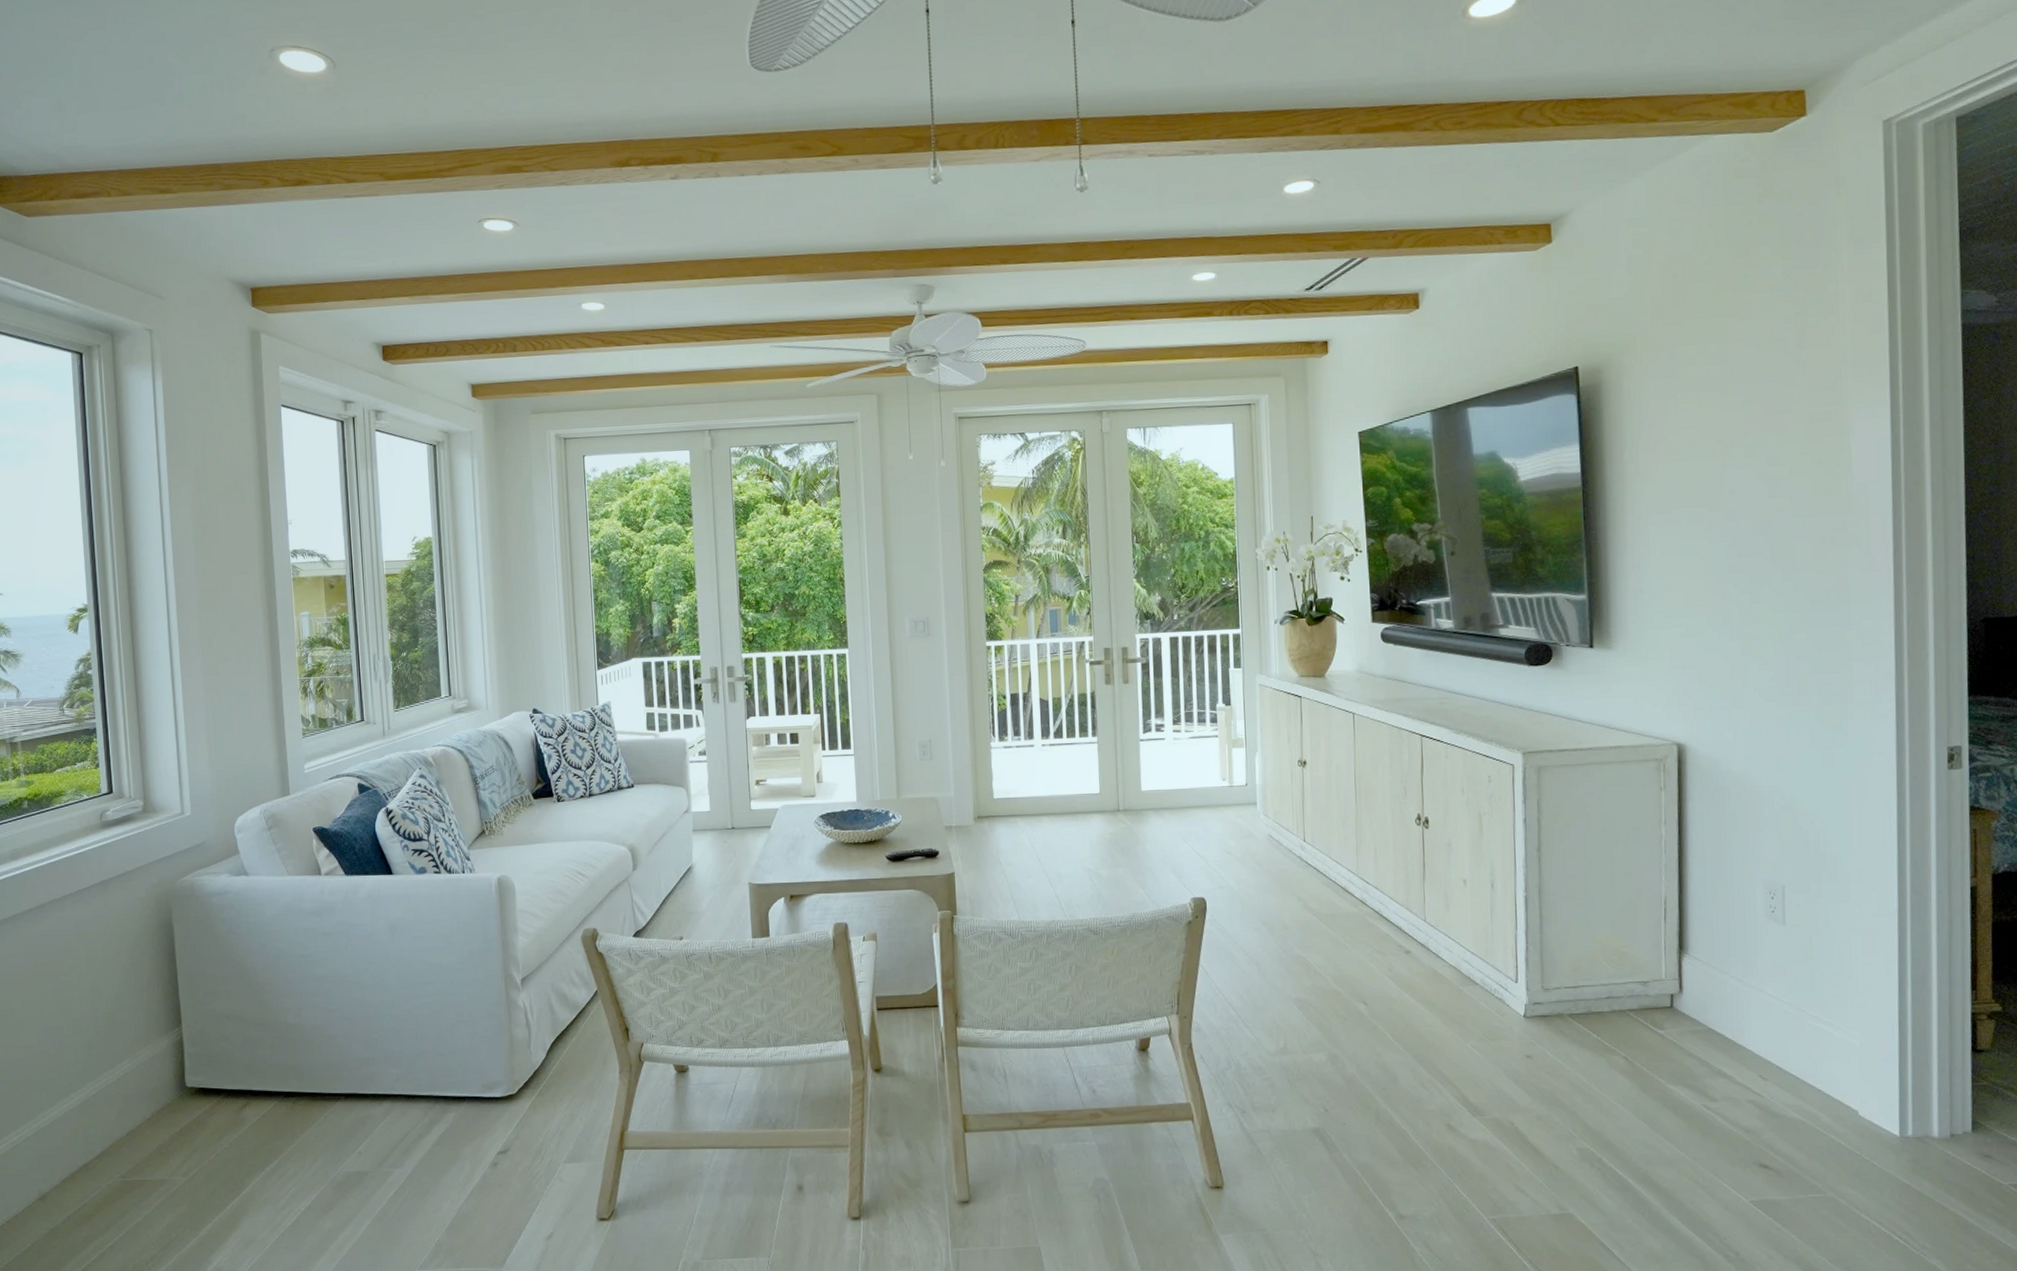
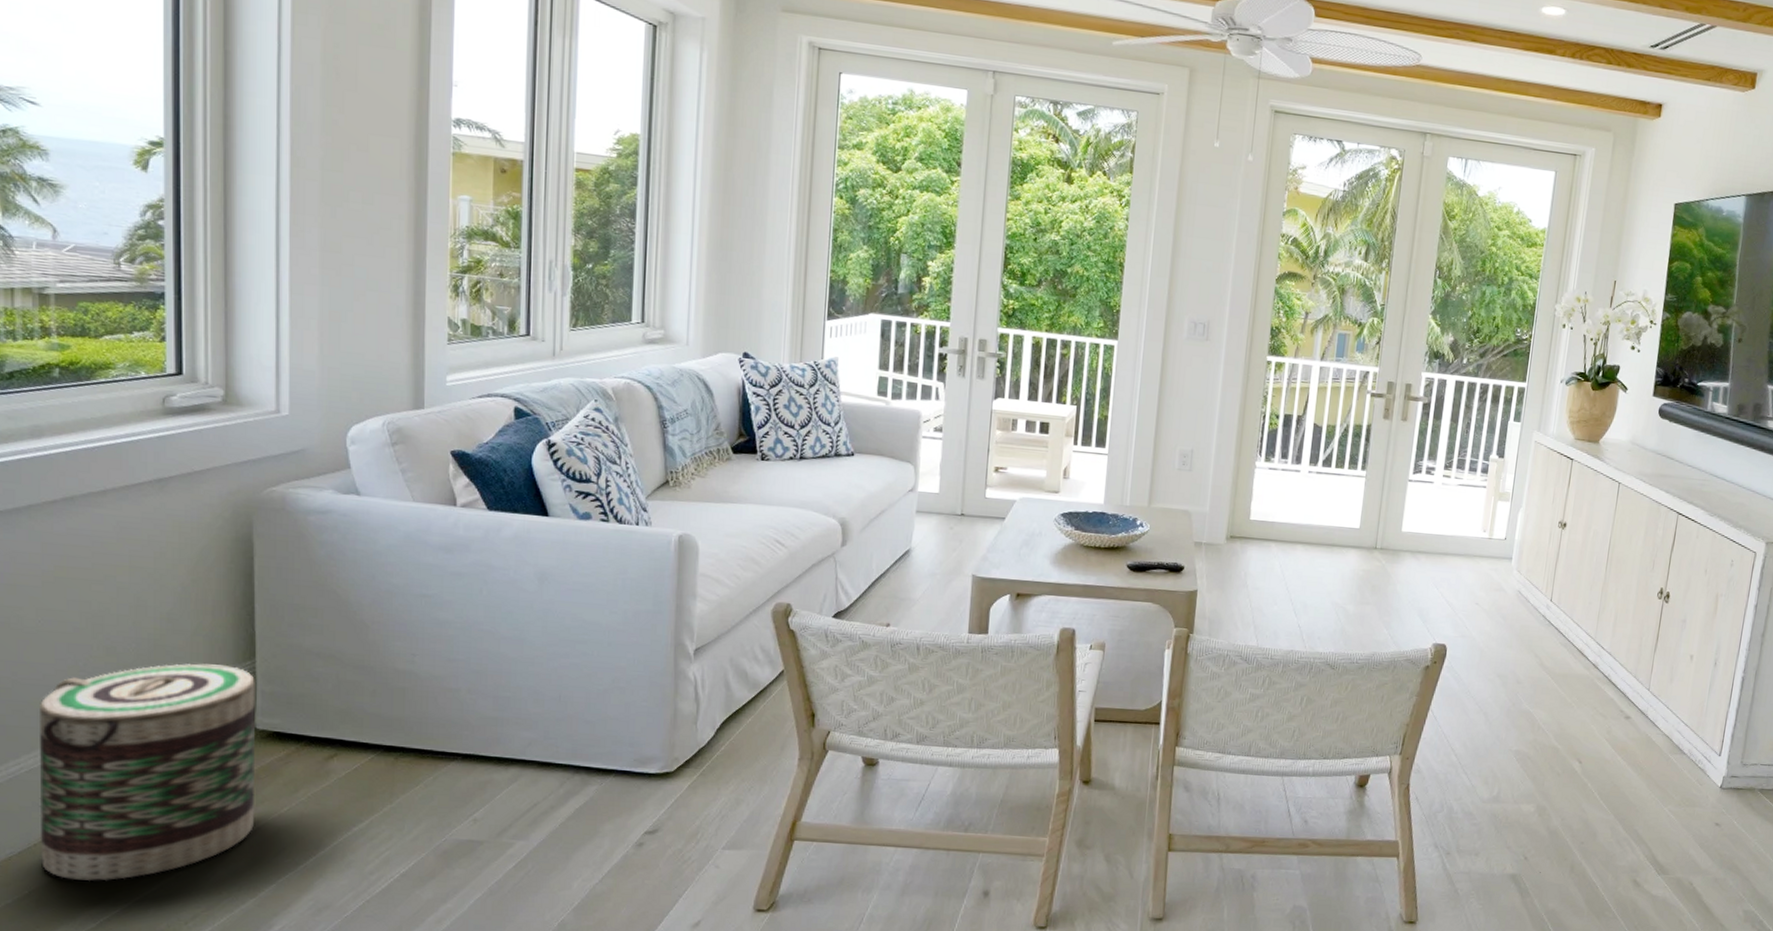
basket: none [30,1034,191,1232] -> present [39,663,255,882]

